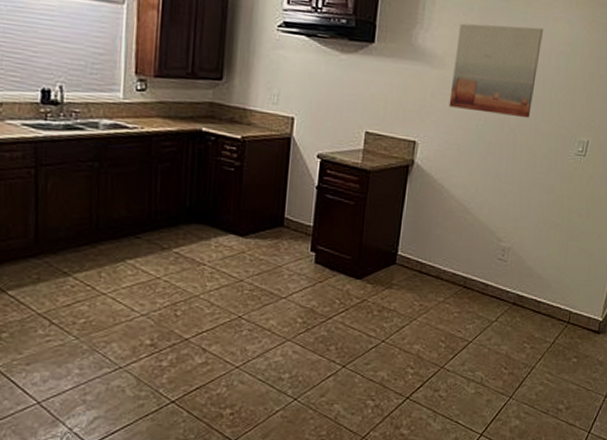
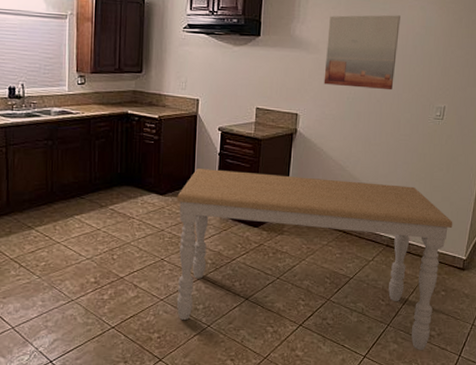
dining table: none [256,205,590,426] -> present [177,169,453,350]

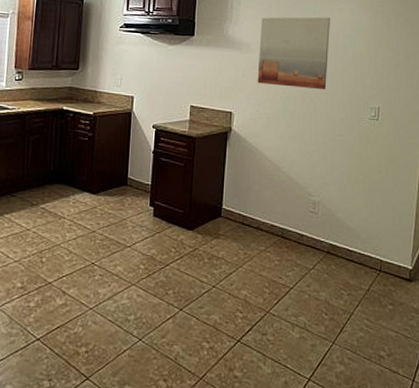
dining table: present [177,169,453,350] -> none [107,167,396,373]

